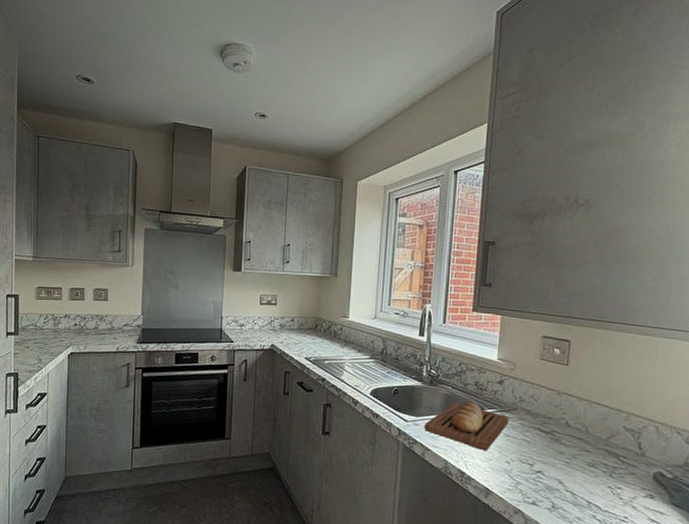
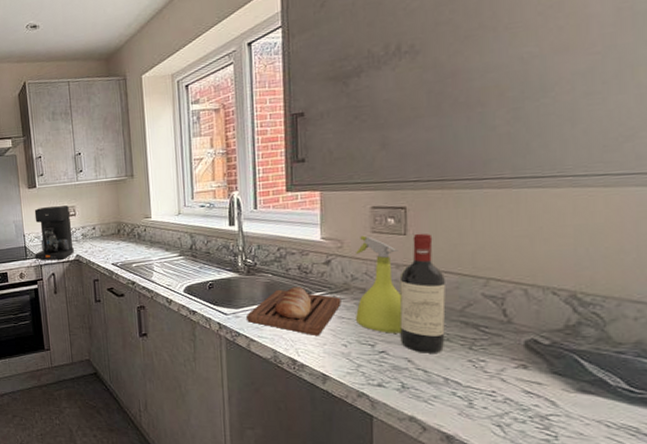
coffee maker: none [229,291,271,347] -> present [34,205,74,260]
spray bottle: none [520,361,560,456] -> present [356,235,402,333]
wine bottle: none [555,365,596,477] -> present [399,233,446,353]

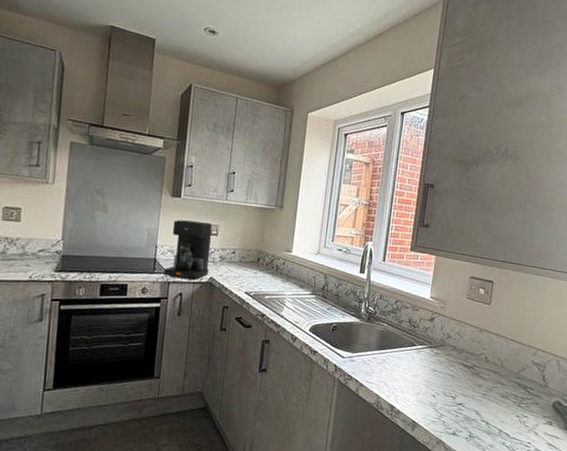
bread loaf: present [245,287,341,335] -> none [359,338,437,385]
spray bottle: present [356,235,402,333] -> none [445,300,483,388]
wine bottle: present [399,233,446,353] -> none [474,304,511,408]

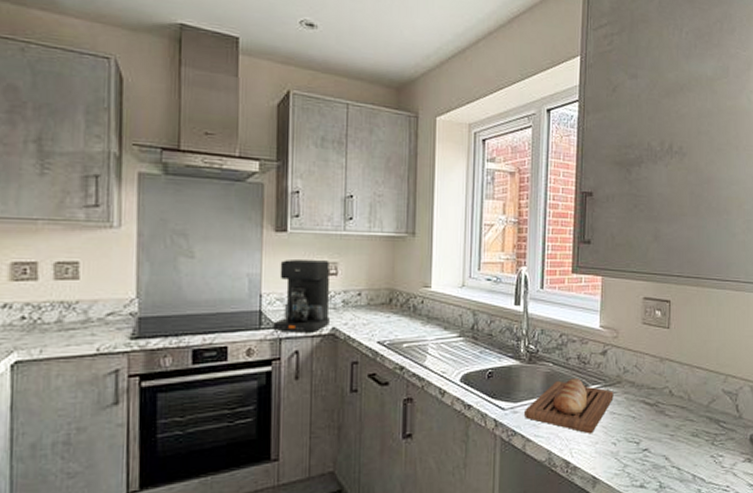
bread loaf: none [359,338,437,385] -> present [523,378,614,433]

